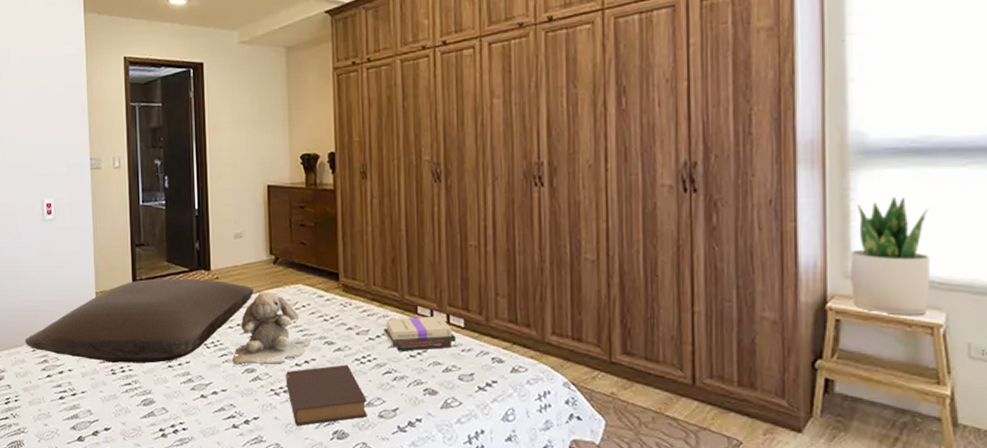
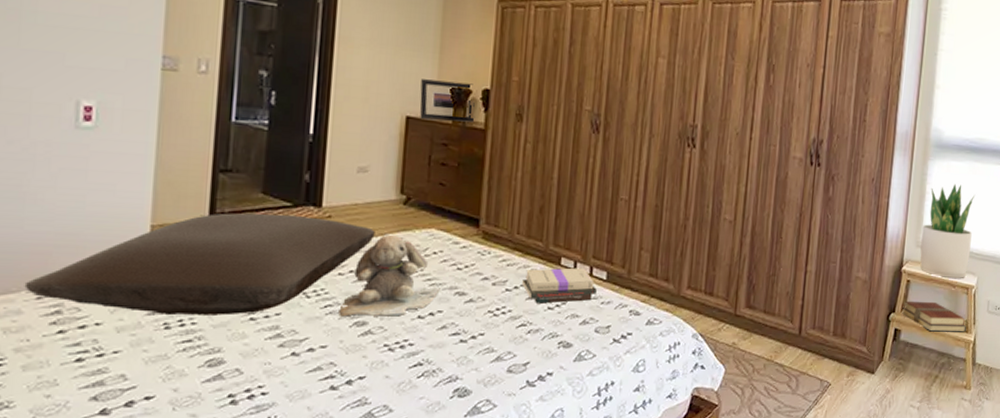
picture frame: none [276,149,325,186] -> present [419,79,475,123]
book: present [285,365,367,426] -> none [403,317,496,385]
books: none [833,344,938,384] -> present [902,300,967,332]

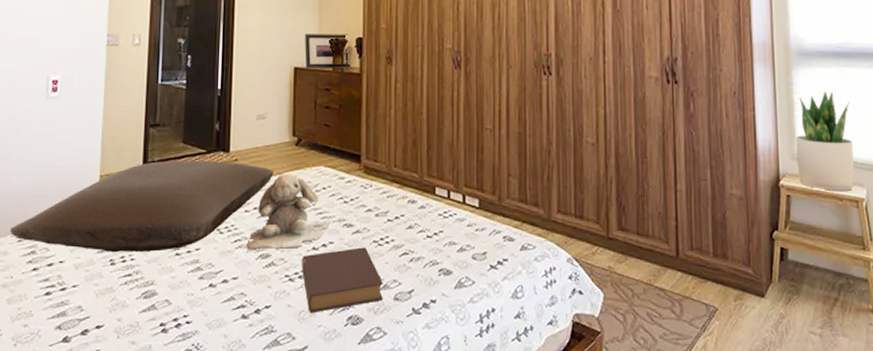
book: none [403,317,496,385] -> present [301,247,383,314]
books: present [522,267,597,304] -> none [402,196,470,232]
books: present [902,300,967,332] -> none [786,217,864,250]

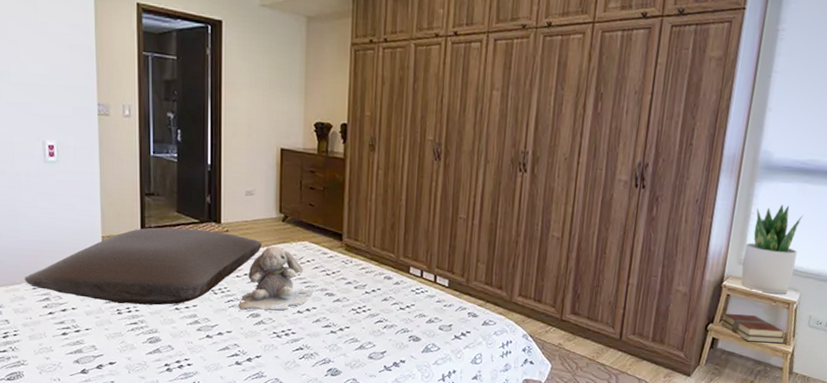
book: present [301,247,383,314] -> none [287,313,359,364]
picture frame: present [305,34,351,68] -> none [291,116,336,153]
books: none [786,217,864,250] -> present [720,313,786,344]

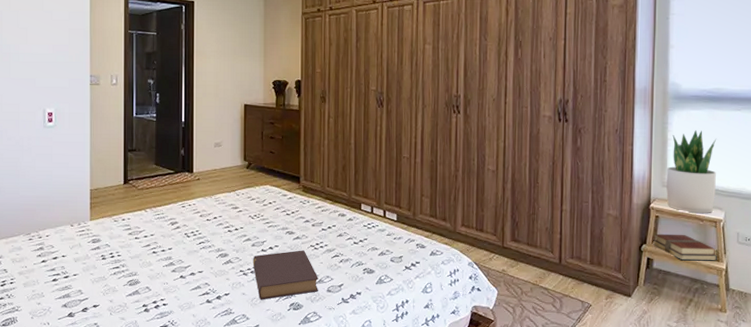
pillow: present [24,227,262,305] -> none [22,178,229,250]
stuffed animal: present [237,245,314,311] -> none [208,190,276,250]
book: none [287,313,359,364] -> present [252,250,318,300]

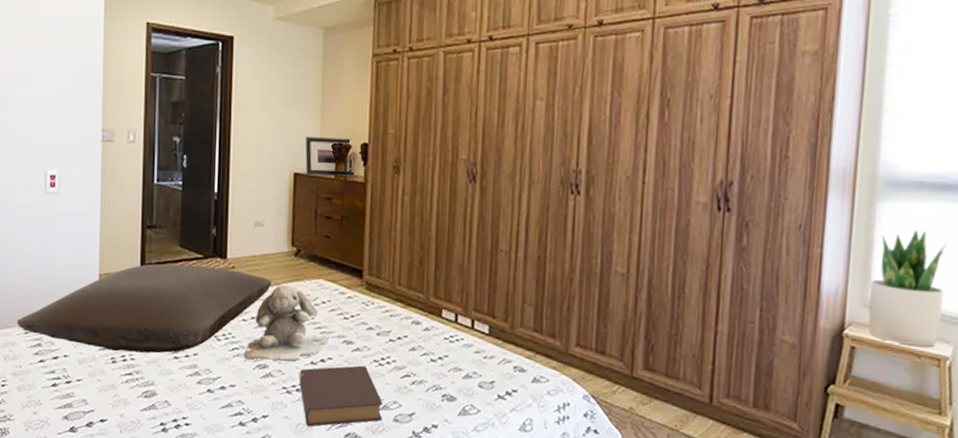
pillow: none [22,178,229,250] -> present [16,264,271,353]
stuffed animal: none [208,190,276,250] -> present [242,284,330,362]
picture frame: none [253,77,292,106] -> present [305,137,355,176]
books: present [653,233,718,261] -> none [845,371,940,414]

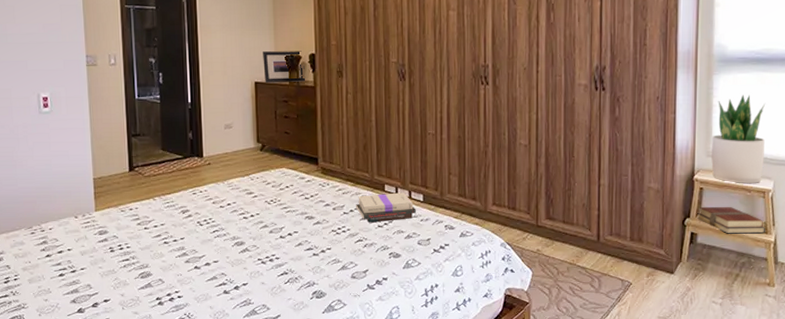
pillow: present [16,264,271,353] -> none [23,164,242,242]
stuffed animal: present [242,284,330,362] -> none [222,174,294,239]
book: present [298,365,383,427] -> none [271,235,342,289]
books: none [405,320,479,355] -> present [356,192,416,223]
books: none [845,371,940,414] -> present [697,206,766,234]

